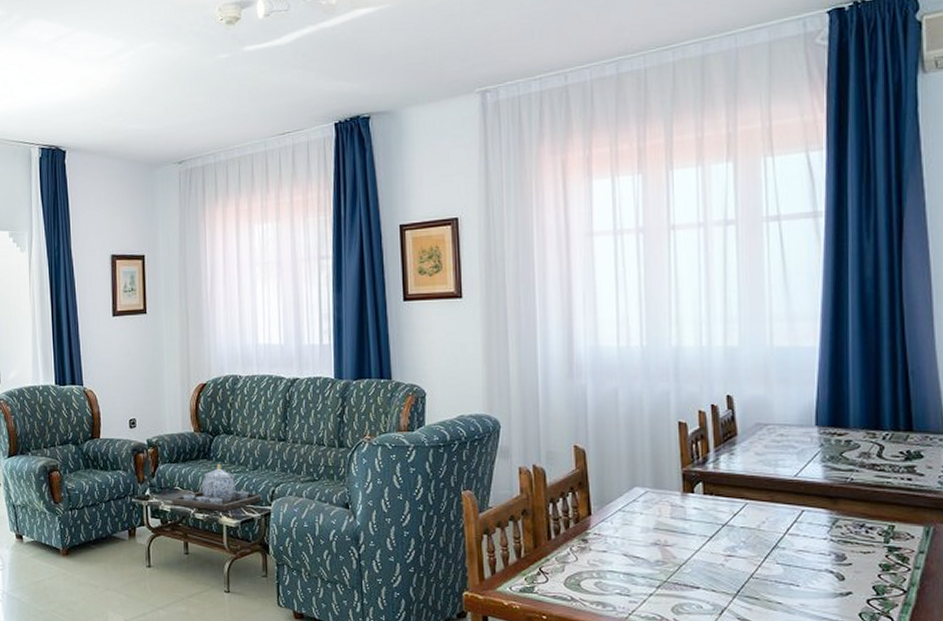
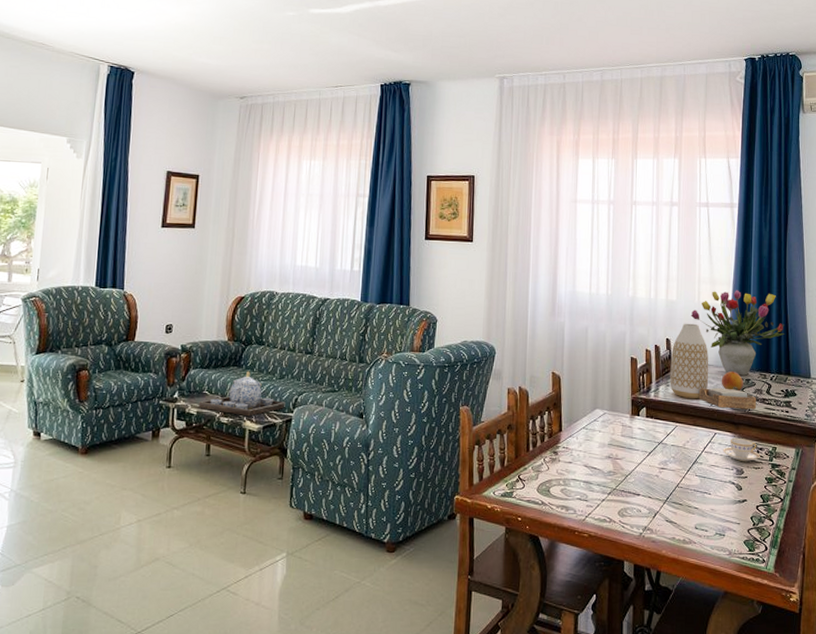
vase: none [734,374,790,469] -> present [670,323,709,399]
flower arrangement: none [760,326,902,436] -> present [690,290,784,376]
napkin holder: none [776,453,863,479] -> present [698,387,757,410]
fruit: none [808,432,843,457] -> present [721,371,744,392]
teacup: none [814,516,870,546] -> present [723,438,760,462]

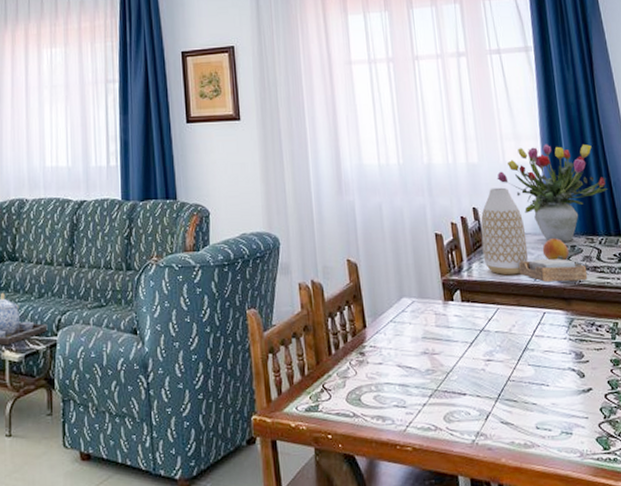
teacup: present [723,438,760,462] -> none [555,316,601,344]

